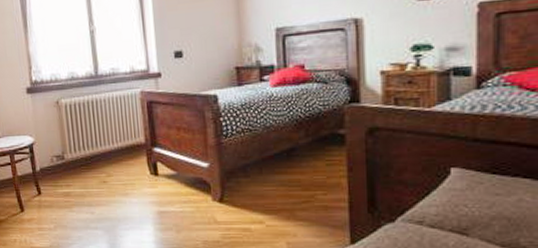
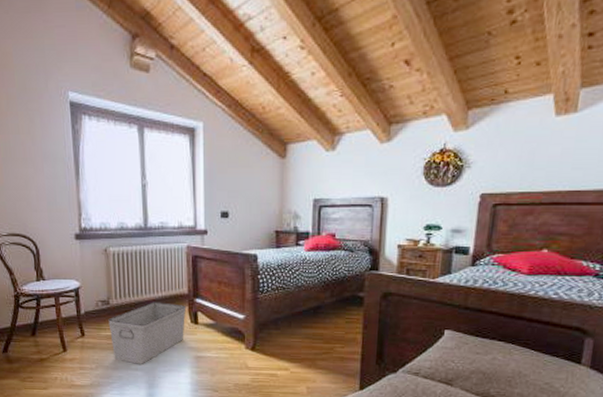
storage bin: none [64,153,145,222] -> present [108,302,186,364]

